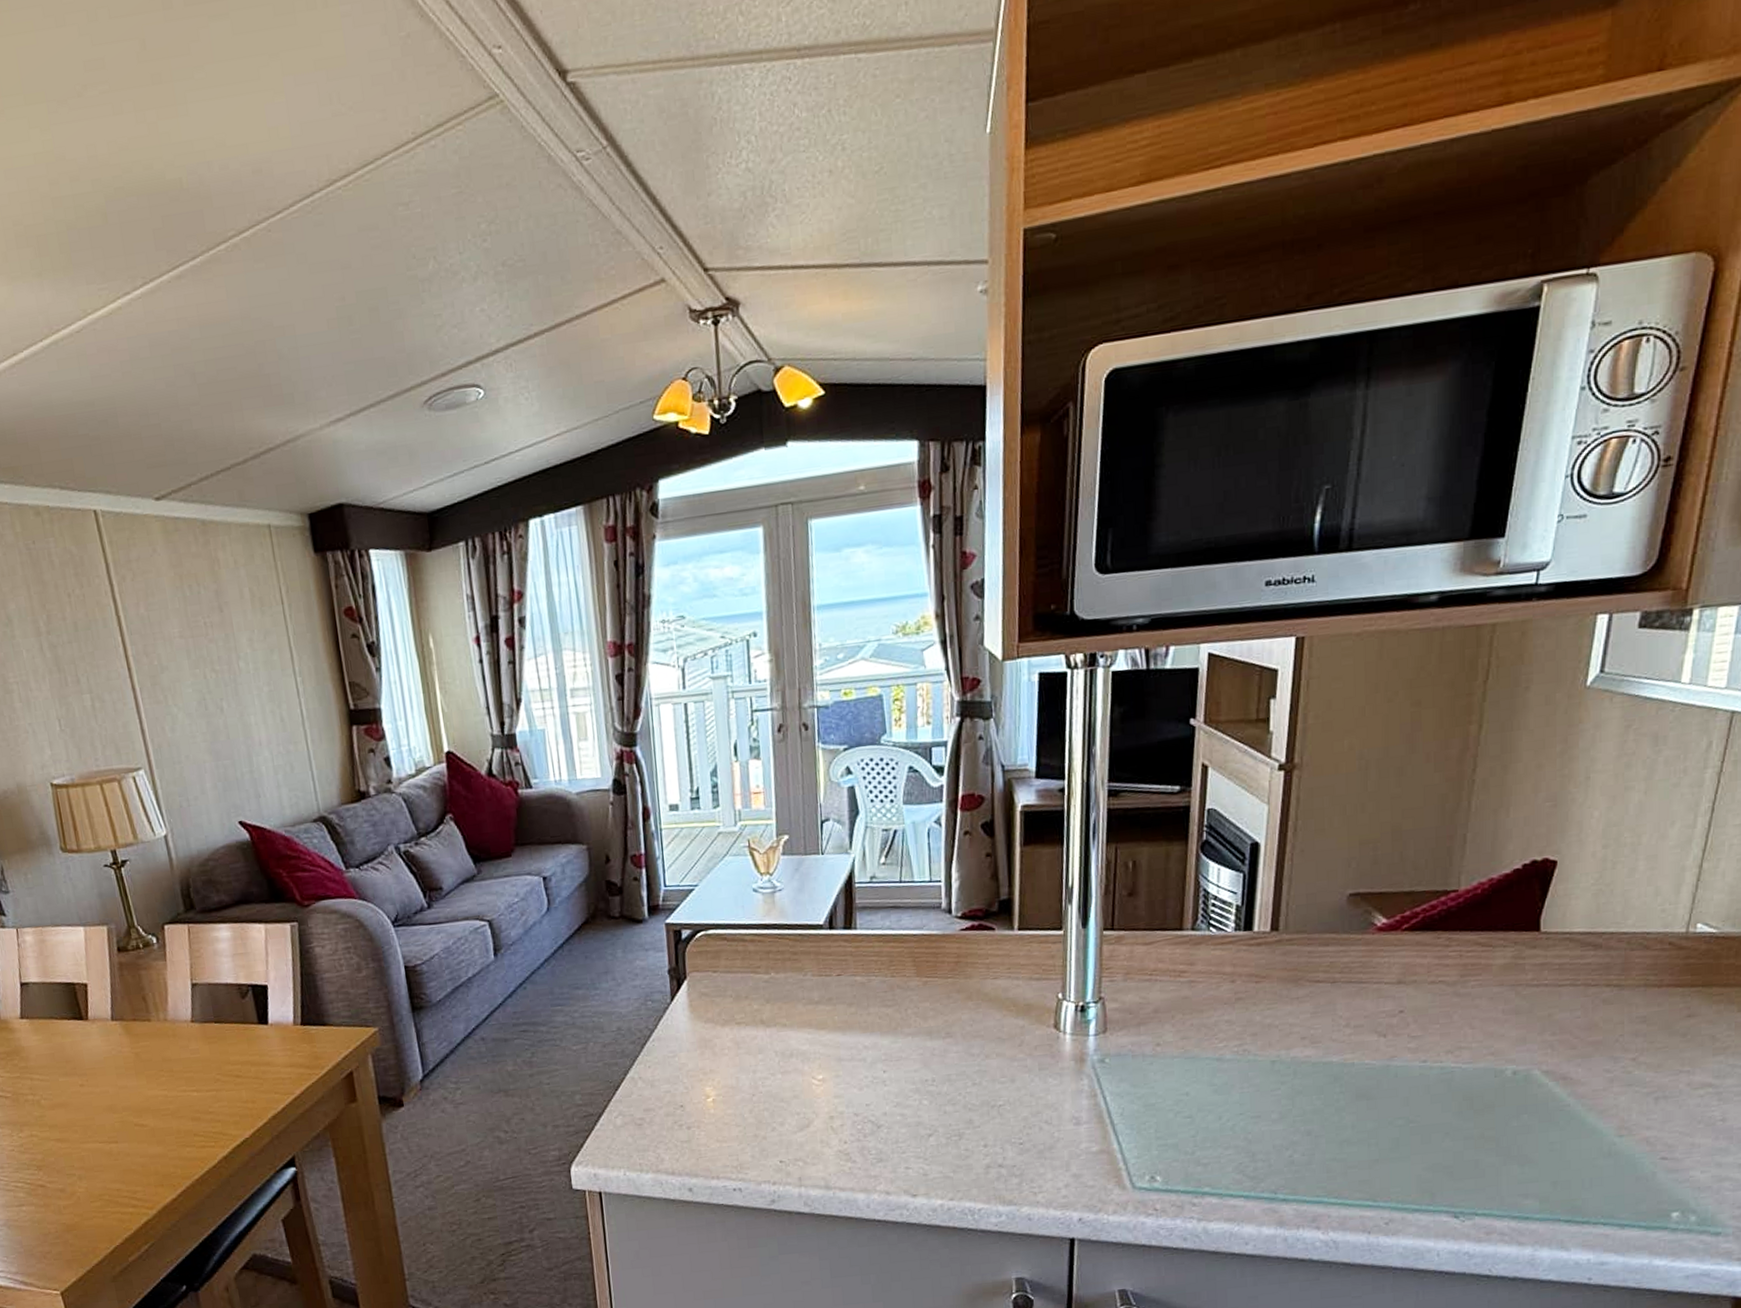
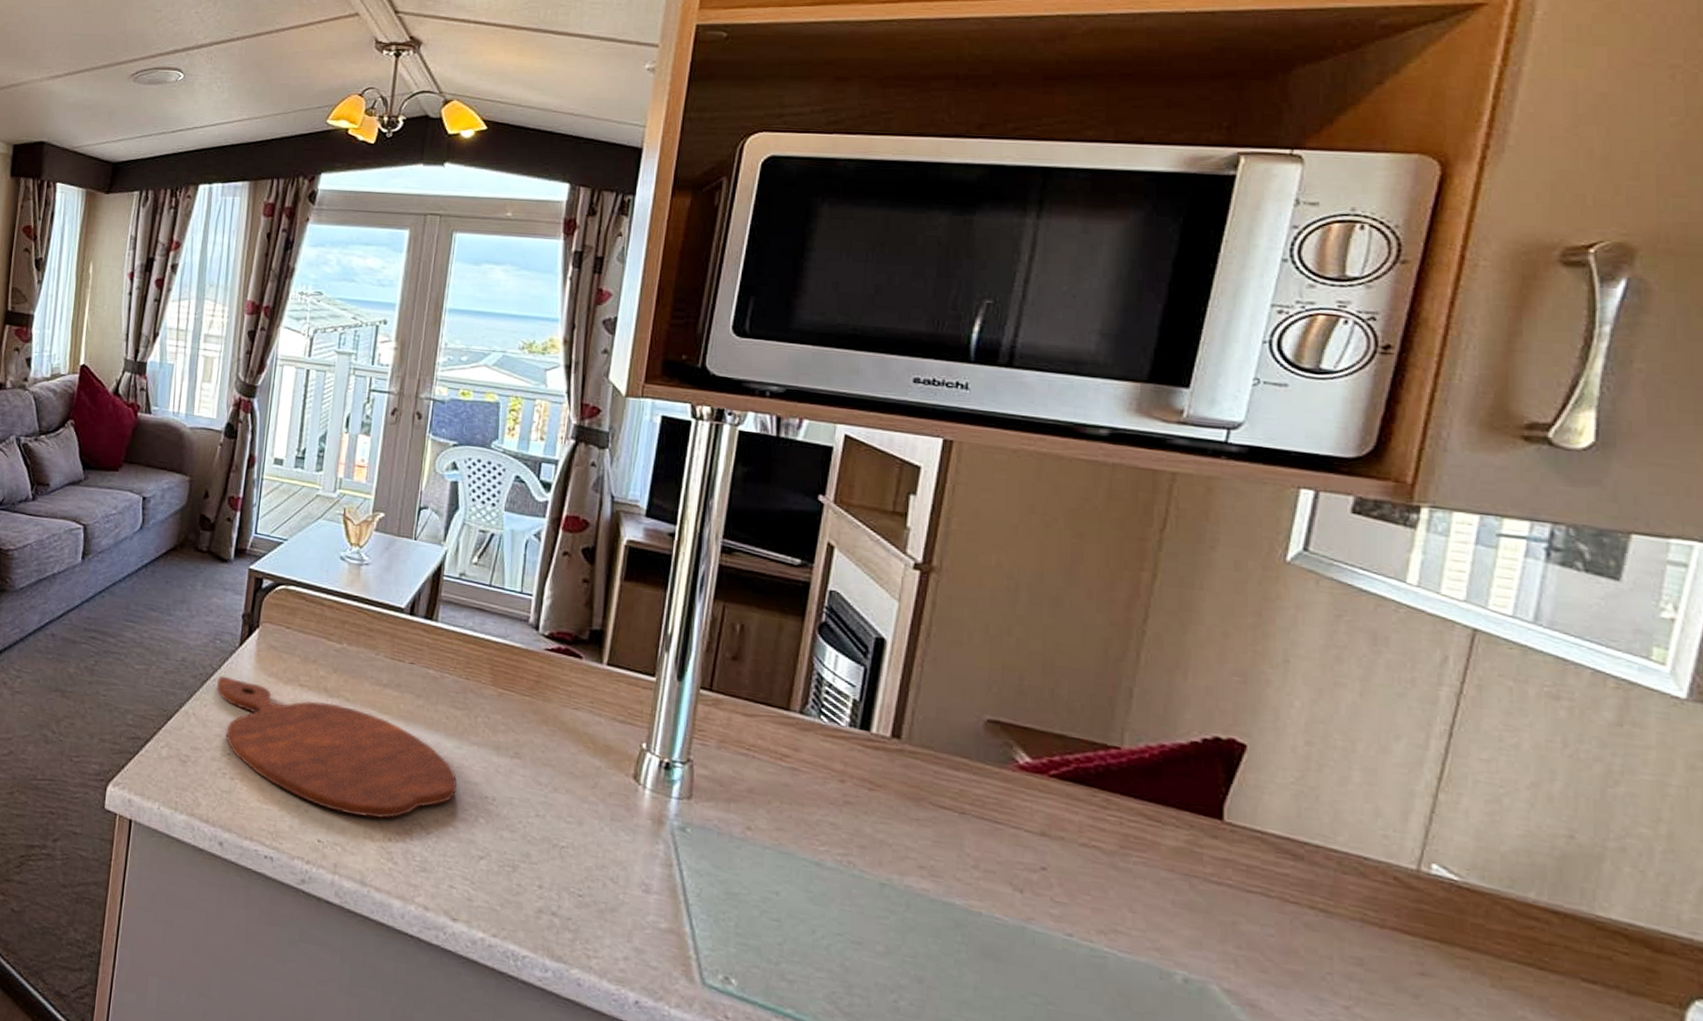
cutting board: none [656,1031,899,1131] -> present [216,675,458,819]

